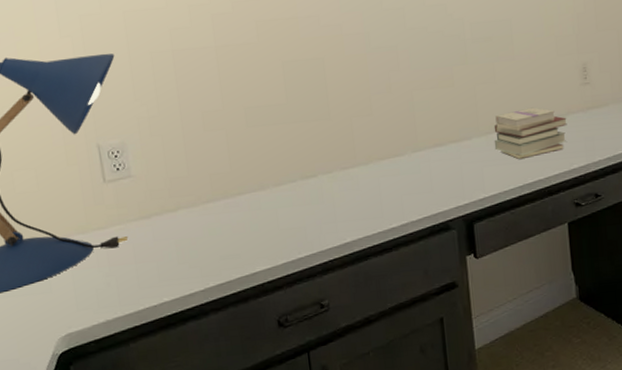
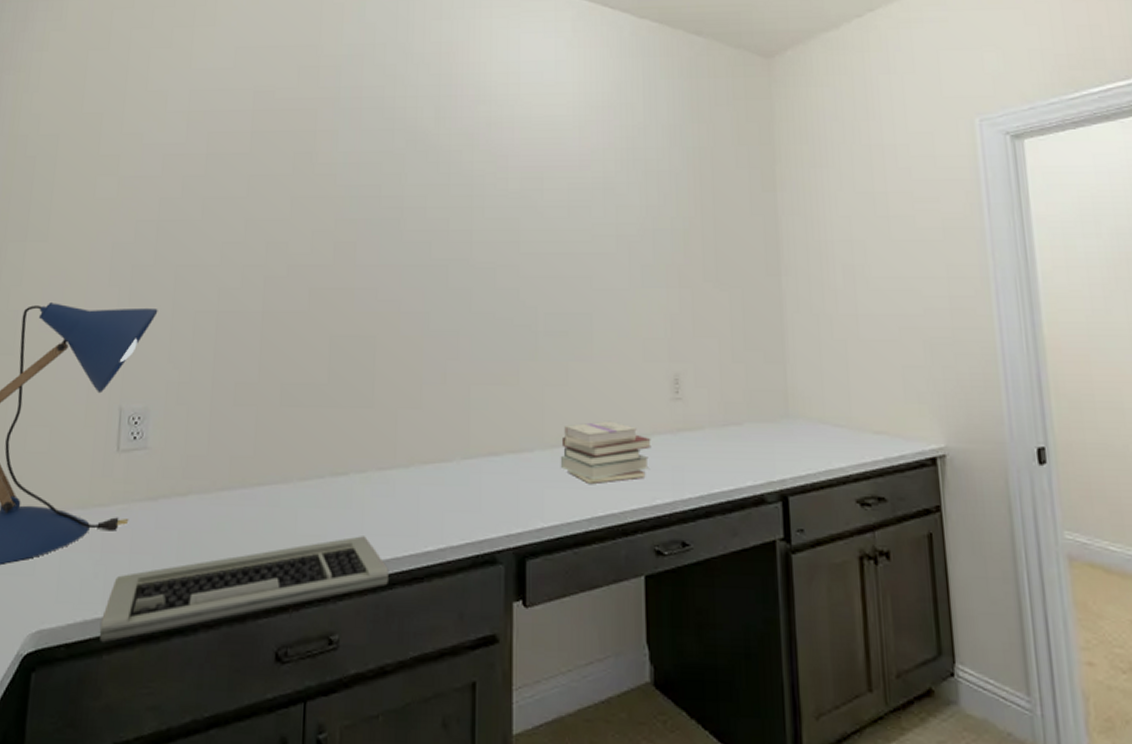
computer keyboard: none [121,223,364,335] -> present [99,536,390,644]

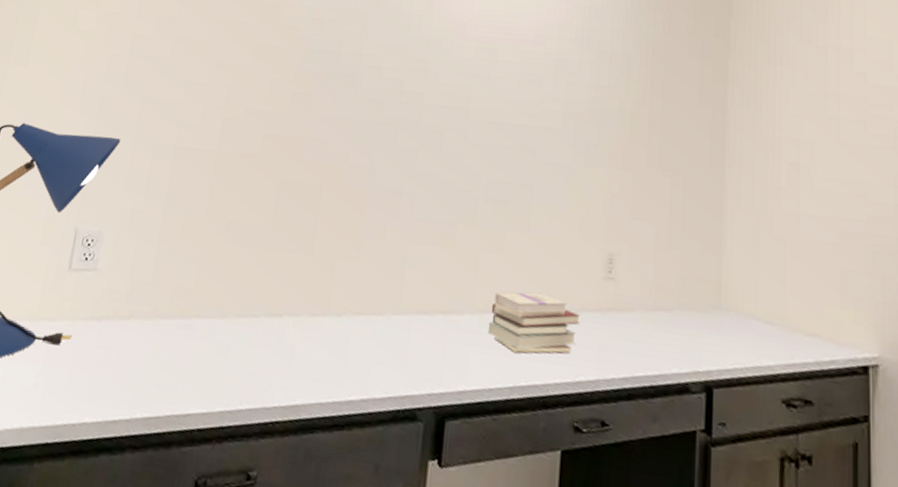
computer keyboard: present [99,536,390,644] -> none [33,377,312,452]

